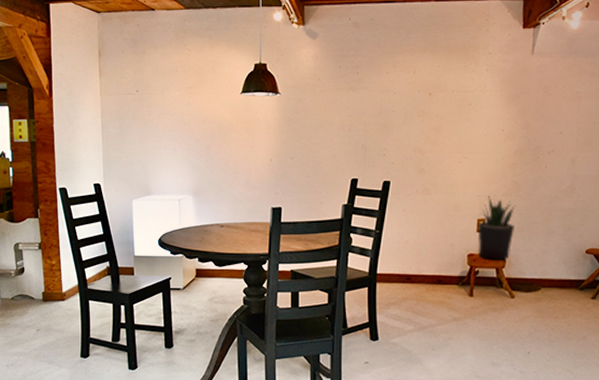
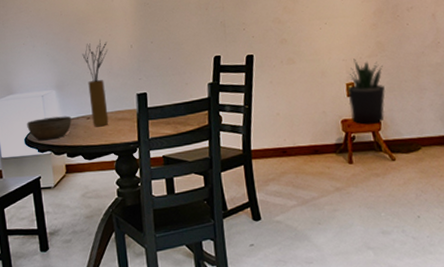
bowl: none [161,221,205,244] -> present [27,116,72,141]
vase: none [222,149,248,236] -> present [82,39,109,127]

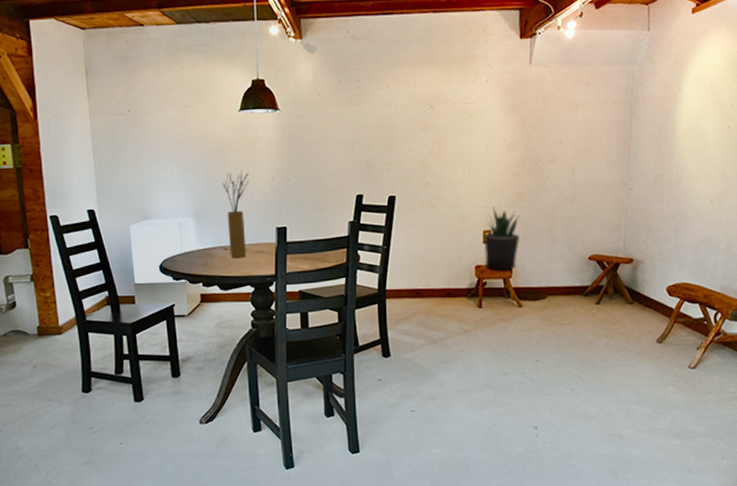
bowl: present [27,116,72,141] -> none [162,245,208,269]

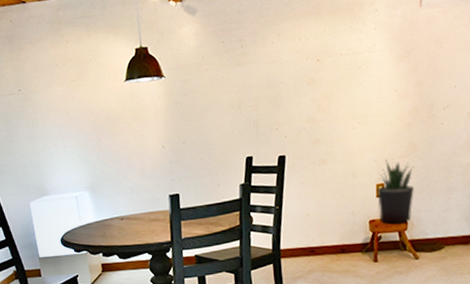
vase: present [222,169,250,258] -> none [114,139,142,228]

